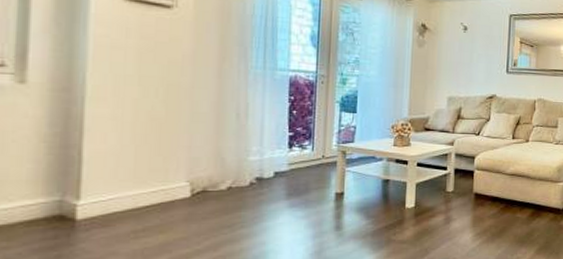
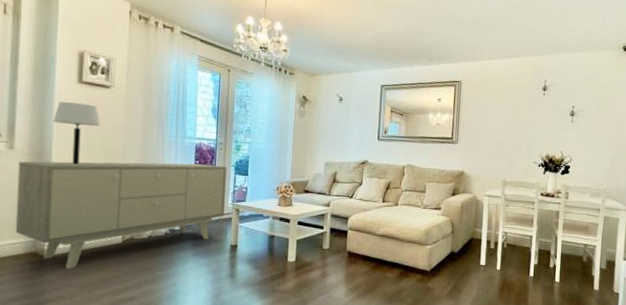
sideboard: none [29,98,331,234] -> present [15,161,228,269]
table lamp: none [87,22,159,102] -> present [53,101,101,164]

